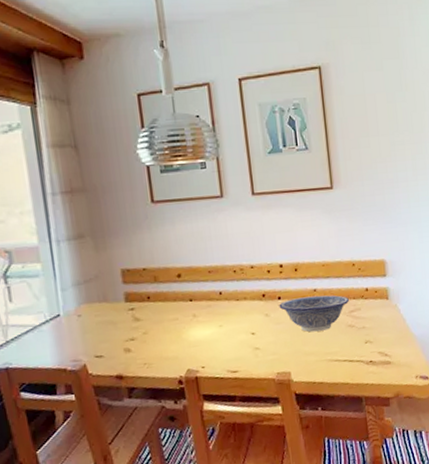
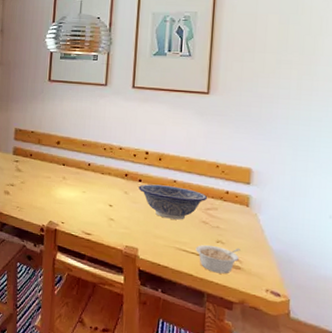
legume: none [346,343,388,374] -> present [195,245,241,274]

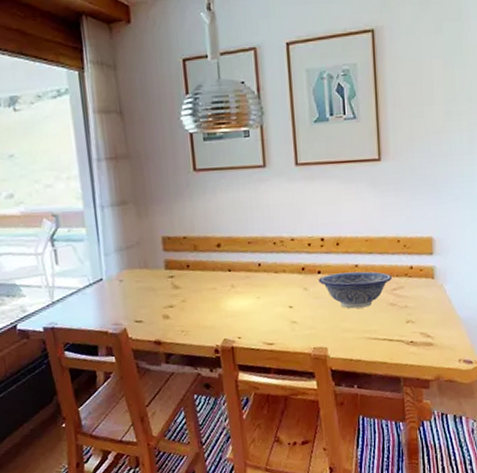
legume: present [195,245,241,274] -> none [386,324,431,355]

